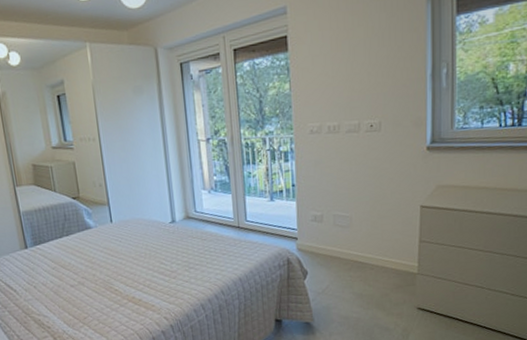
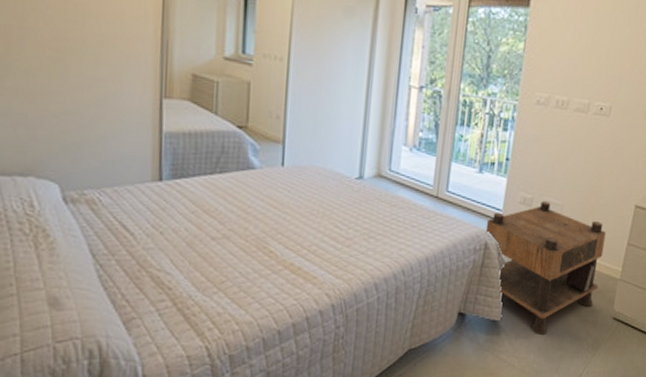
nightstand: none [285,215,398,330] -> present [485,201,606,335]

